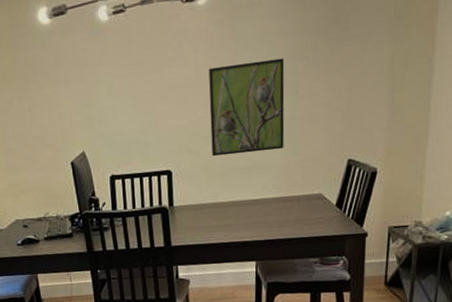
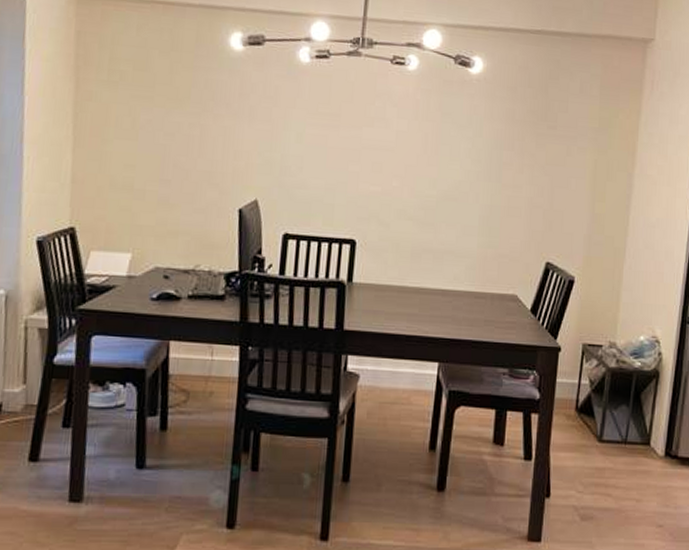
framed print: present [208,58,285,157] -> none [404,137,490,239]

